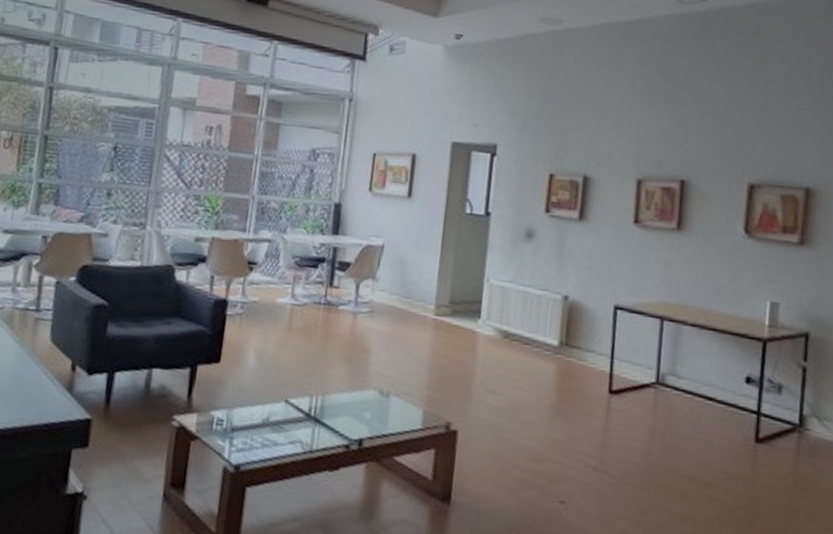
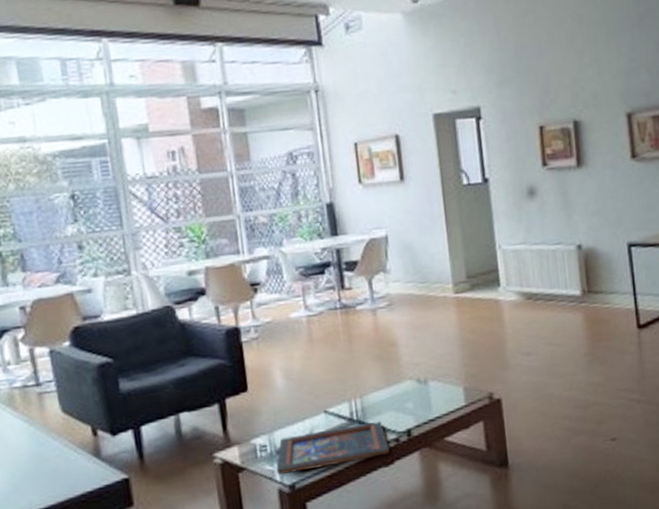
religious icon: none [226,416,338,459] -> present [276,421,390,475]

